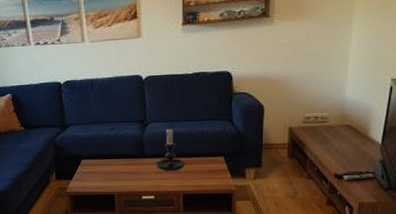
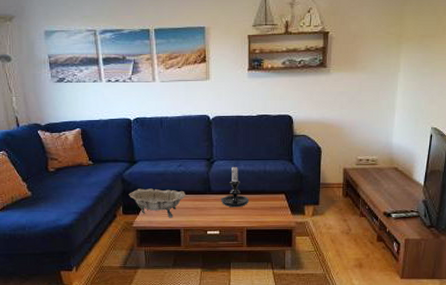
decorative bowl: none [61,153,119,183] -> present [129,188,185,218]

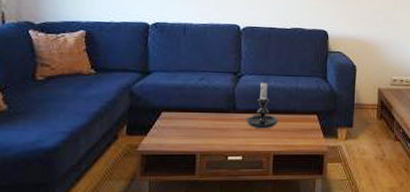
decorative bowl: present [129,188,185,218] -> none [136,104,206,141]

